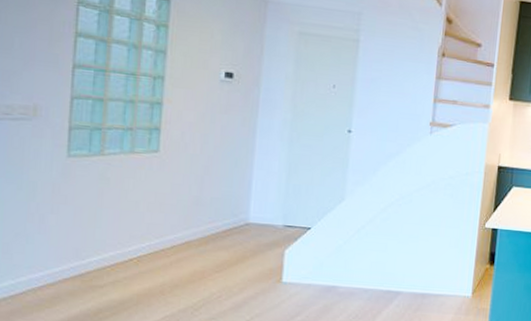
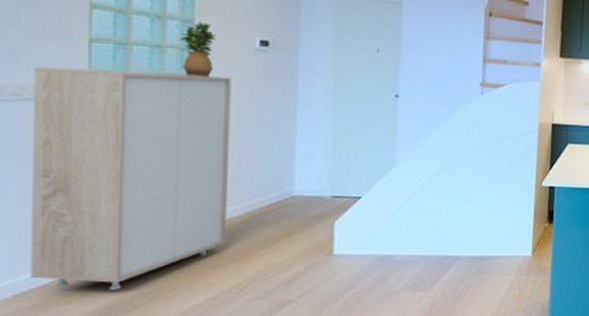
storage cabinet: none [10,88,197,302] -> present [30,66,231,290]
potted plant: none [153,53,186,106] -> present [180,22,216,77]

